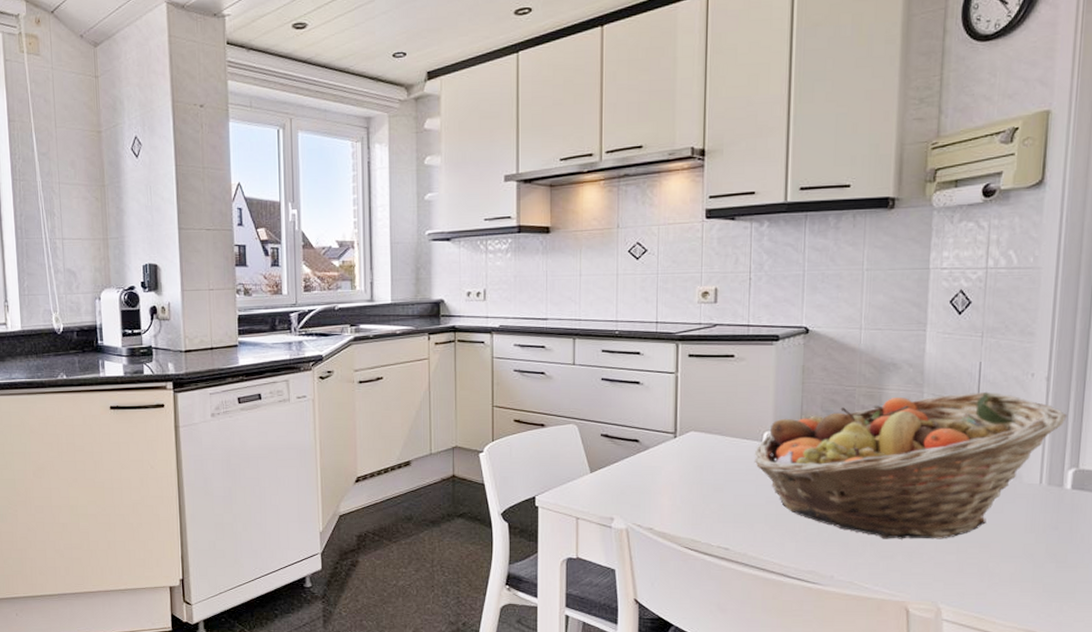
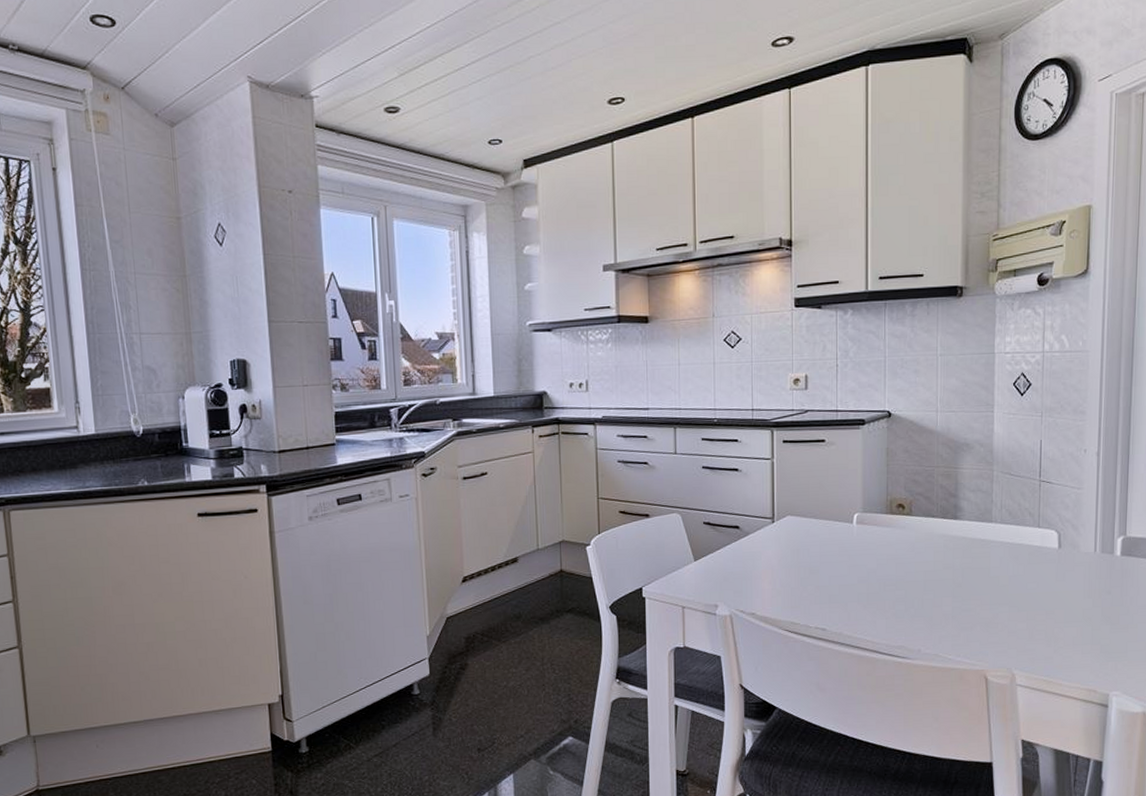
fruit basket: present [755,391,1067,539] -> none [847,467,1115,612]

